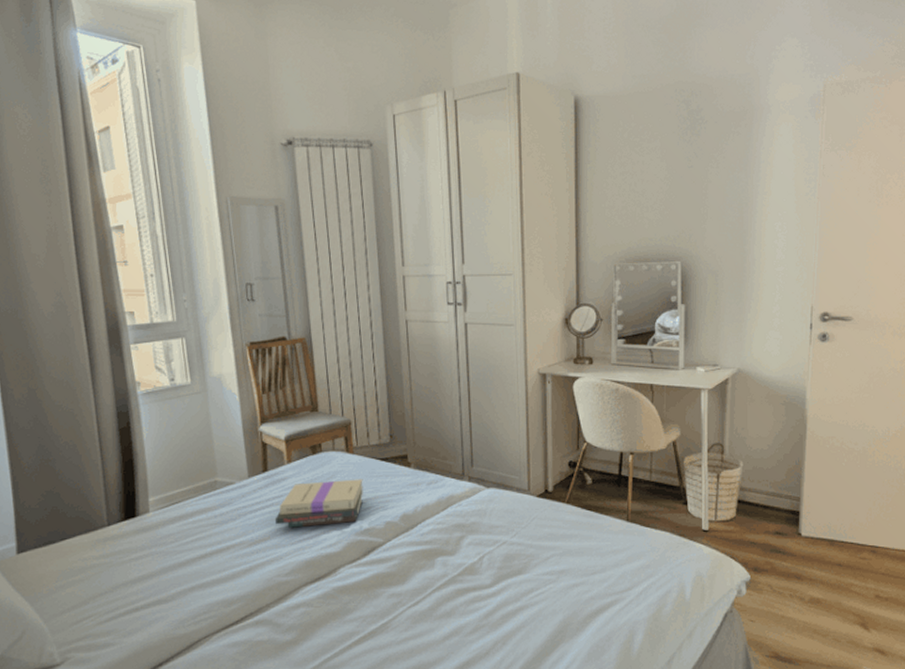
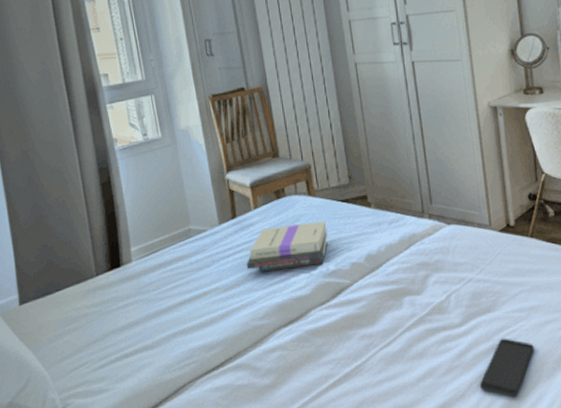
mobile phone: none [504,599,560,656] -> present [479,338,534,398]

